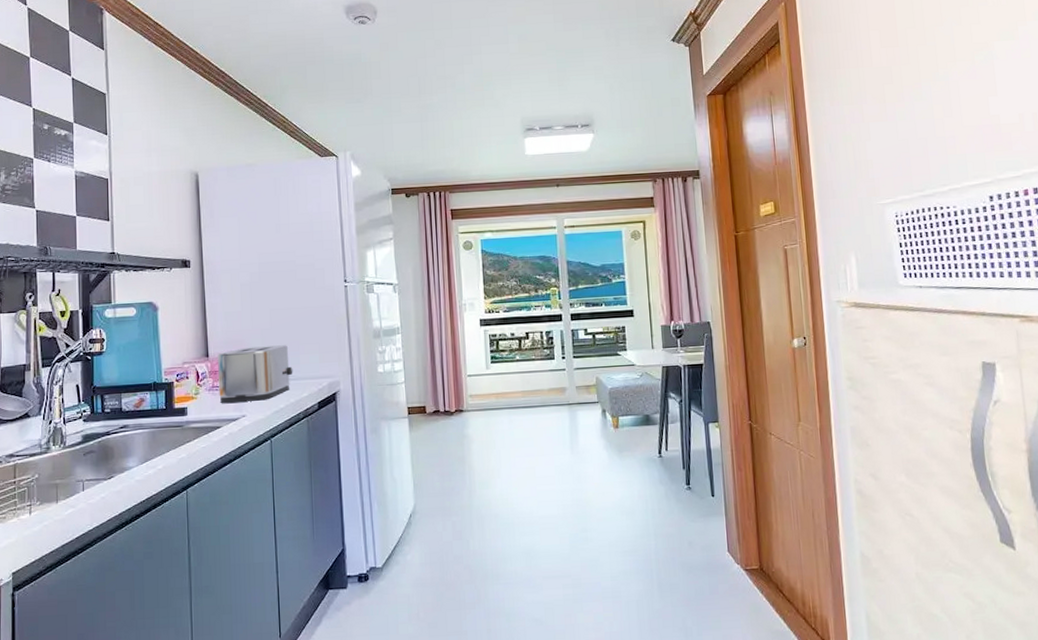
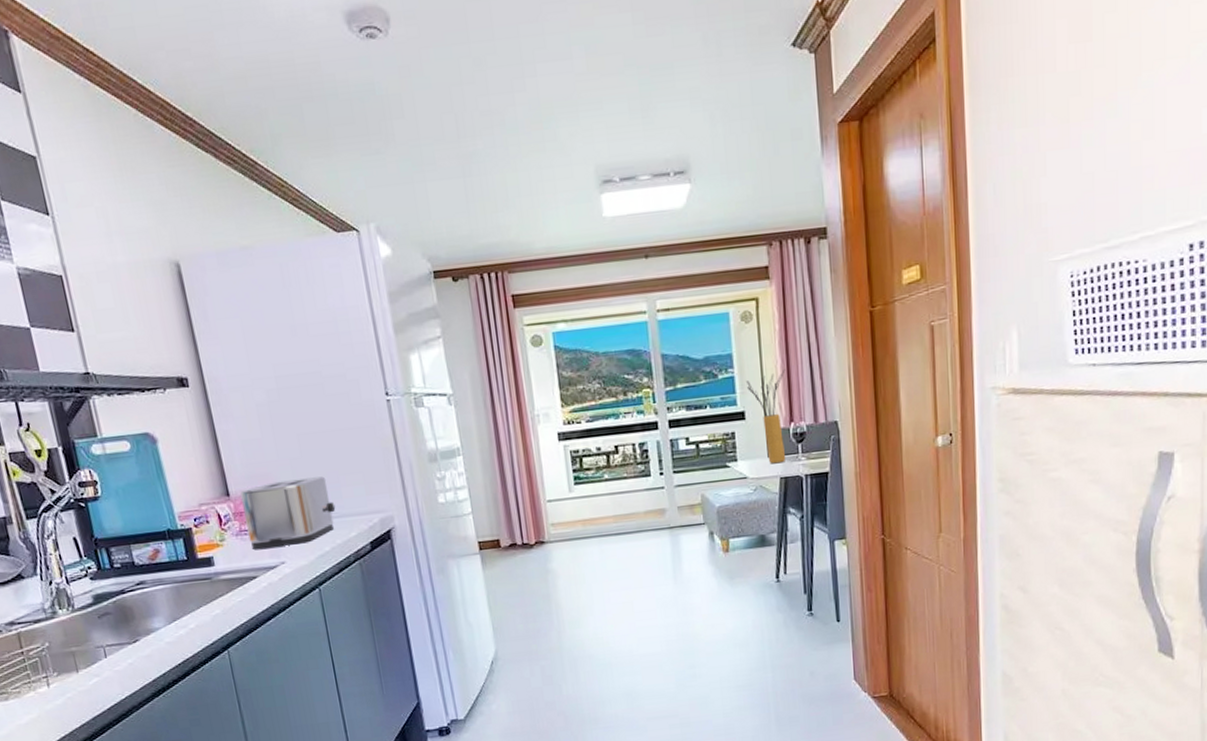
vase: none [634,278,668,355] -> present [745,369,786,464]

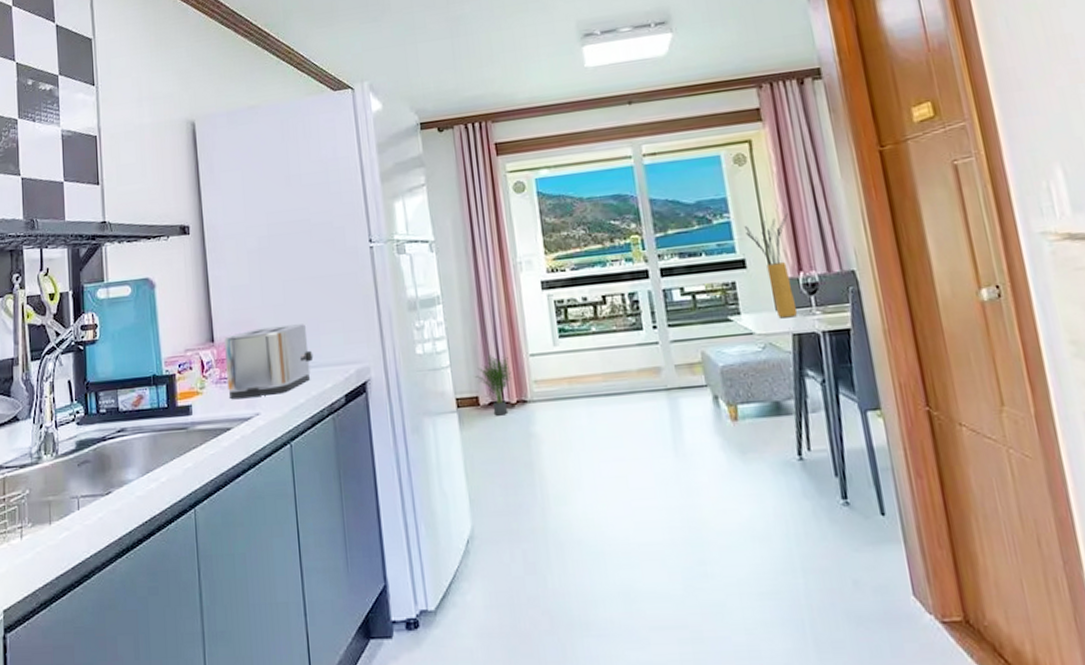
potted plant: none [496,501,530,557] -> present [475,354,512,417]

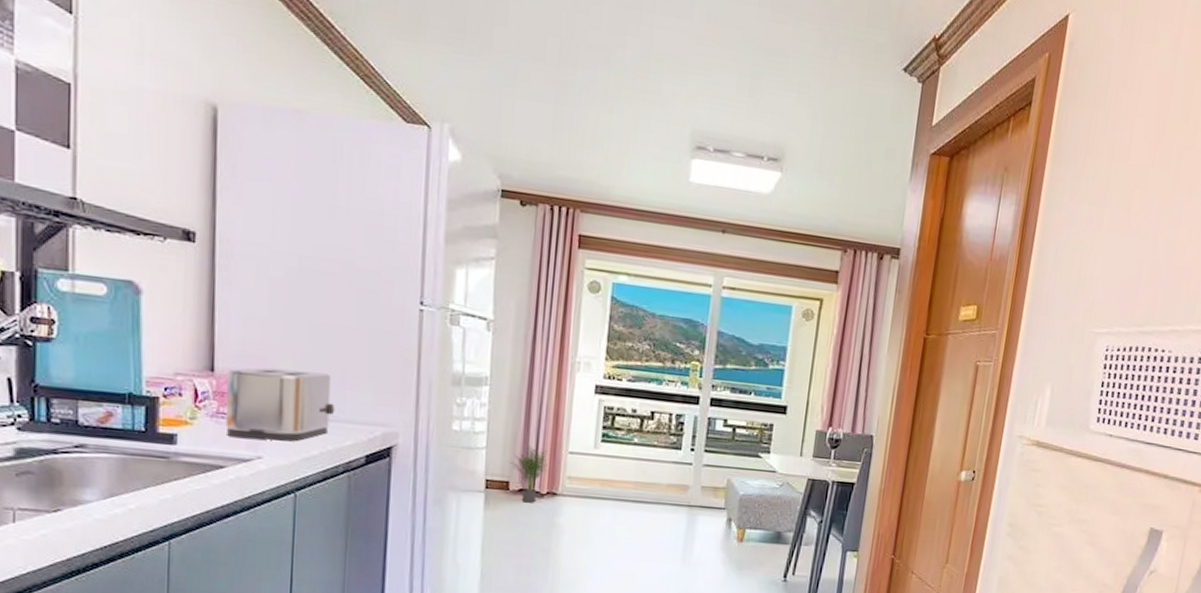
vase: present [743,213,798,319] -> none [794,374,835,465]

